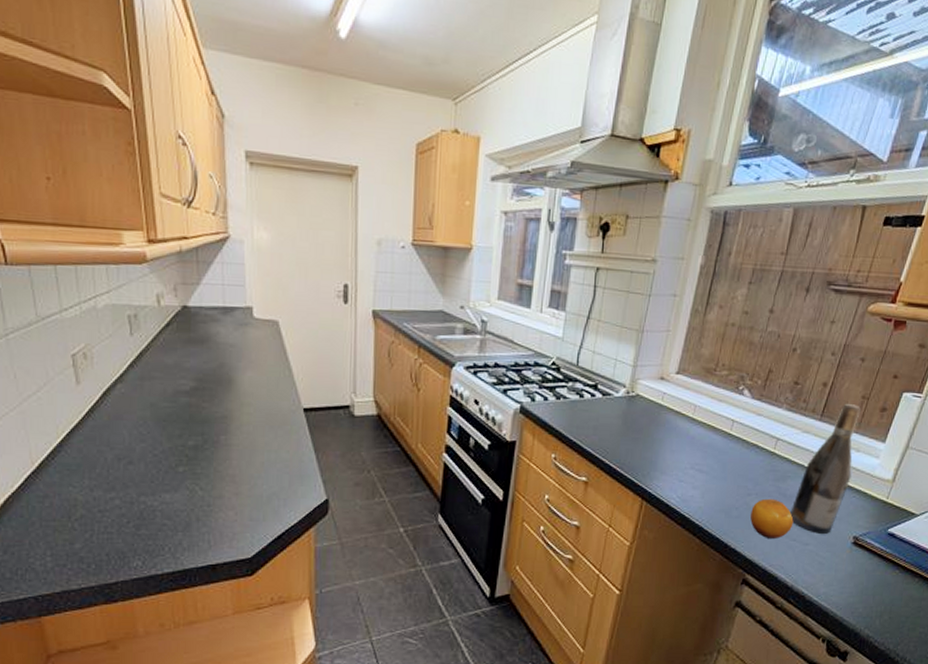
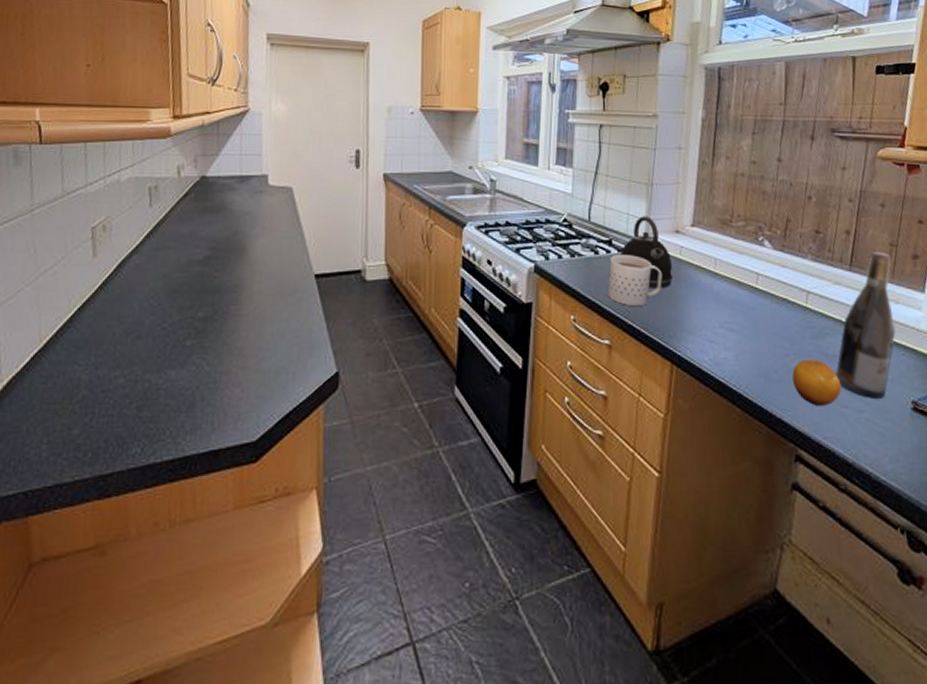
mug: none [588,399,643,448] -> present [607,255,662,307]
kettle: none [605,362,653,432] -> present [620,216,673,289]

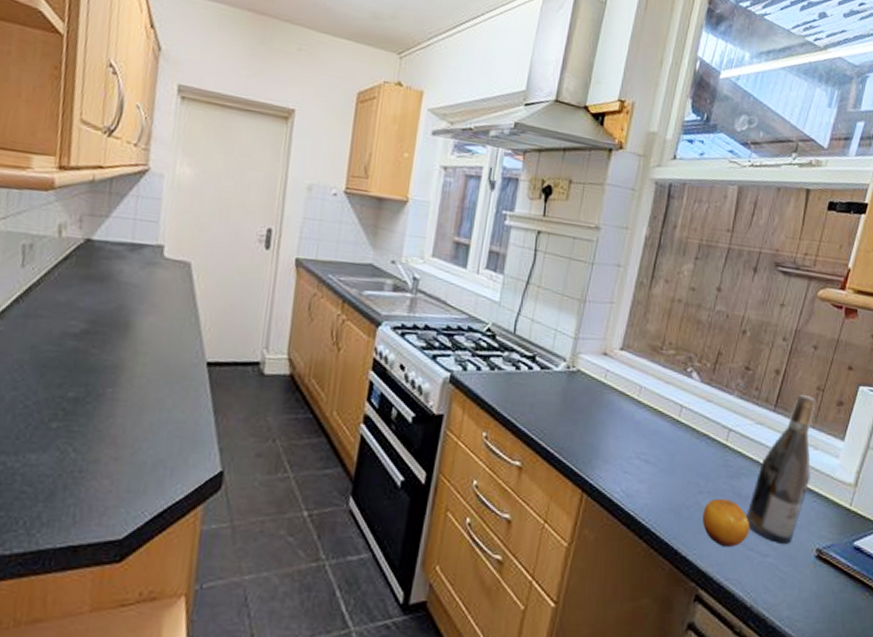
mug: present [607,255,662,307] -> none [524,372,584,430]
kettle: present [620,216,673,289] -> none [543,334,596,413]

